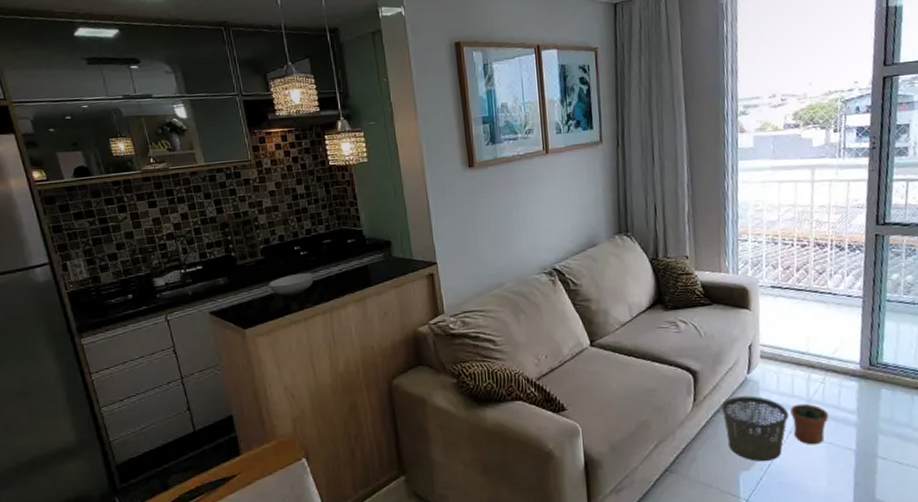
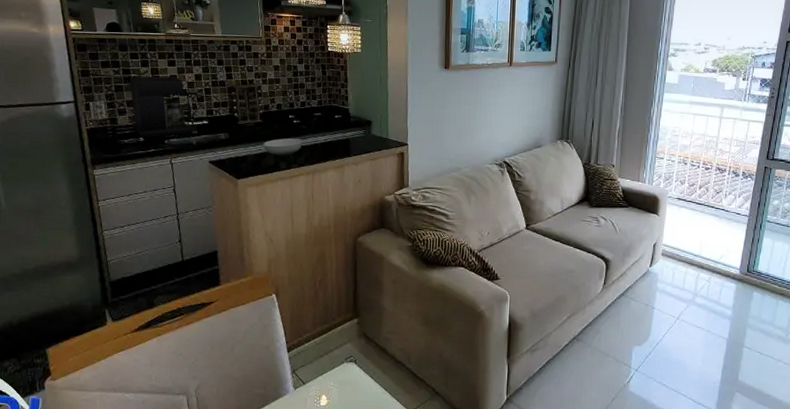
coffee maker: none [107,219,186,296] -> present [129,76,192,139]
basket: present [721,395,790,461] -> none [625,284,679,340]
planter: present [790,403,828,445] -> none [680,296,709,331]

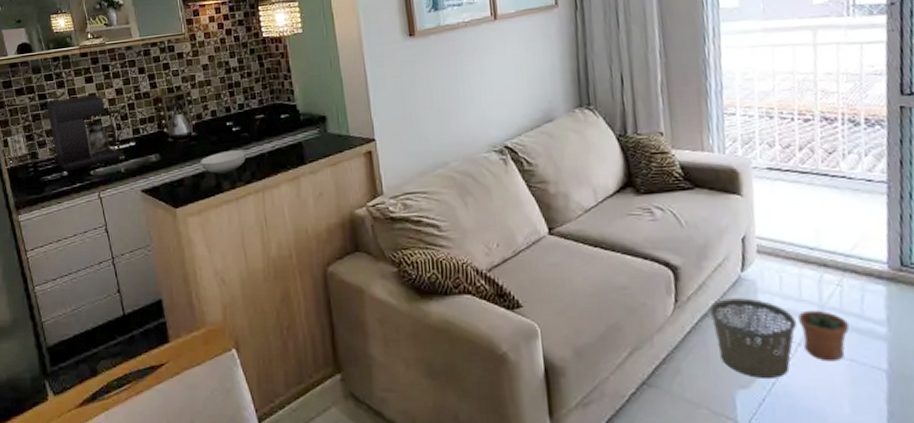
kettle: none [237,92,260,125] -> present [167,101,193,141]
basket: none [625,284,679,340] -> present [709,298,798,378]
planter: none [680,296,709,331] -> present [798,310,849,362]

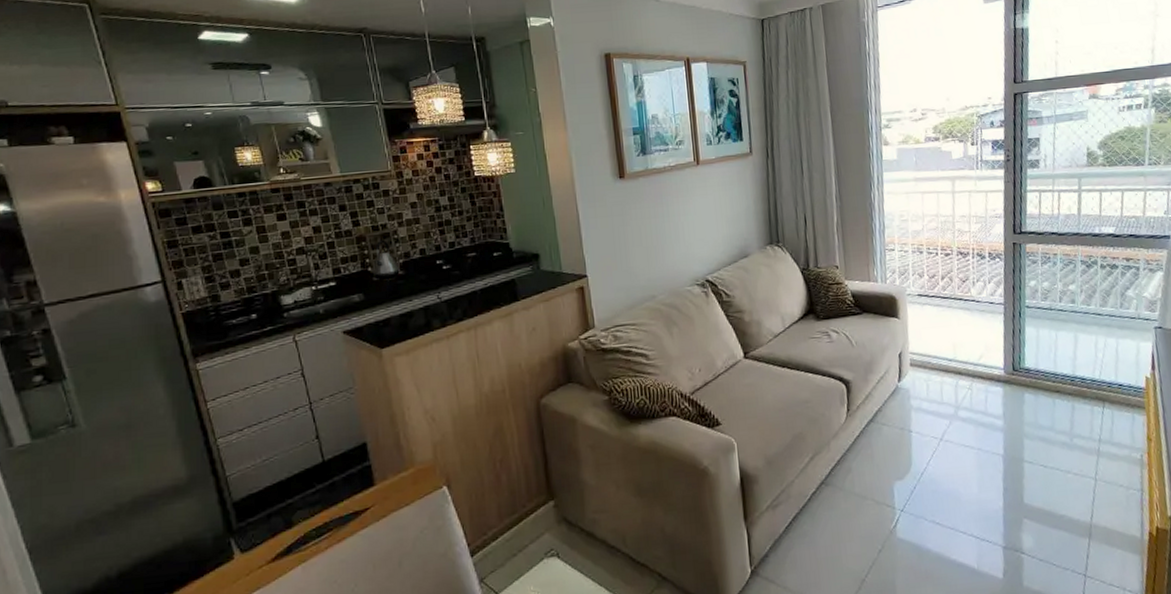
coffee maker: present [46,95,119,173] -> none [229,233,317,316]
bowl: present [200,150,247,175] -> none [408,288,458,314]
basket: present [709,298,798,378] -> none [874,404,940,470]
planter: present [798,310,849,362] -> none [940,410,977,452]

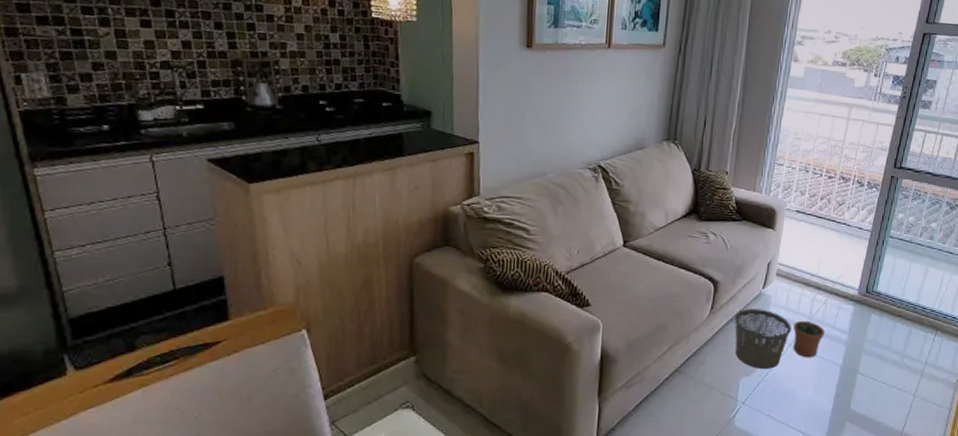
basket: none [874,404,940,470] -> present [734,308,792,369]
planter: none [940,410,977,452] -> present [793,320,824,358]

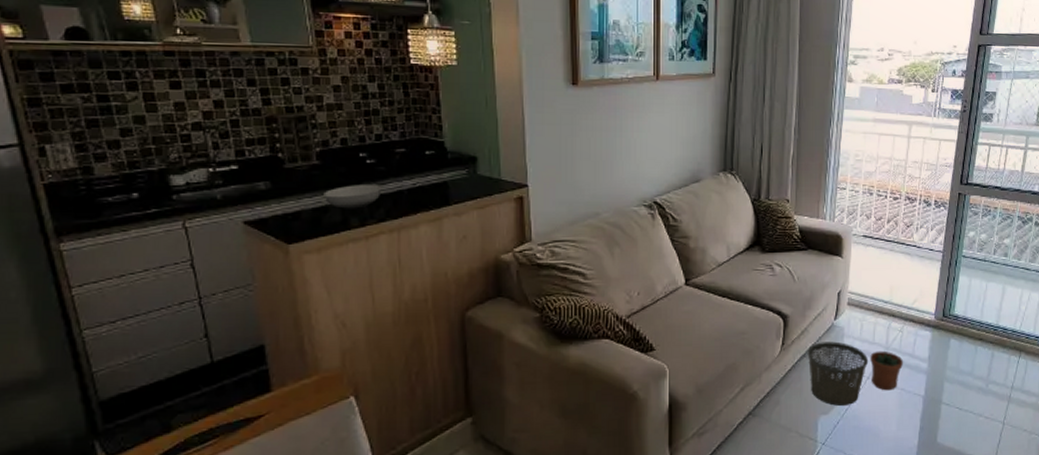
kettle: present [246,68,278,113] -> none [283,123,316,169]
bowl: none [284,130,340,155] -> present [323,185,382,211]

